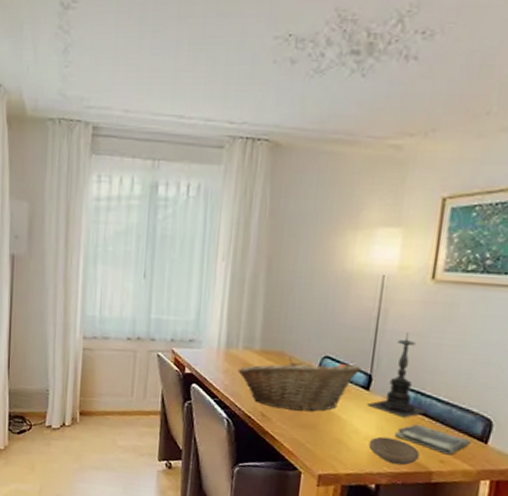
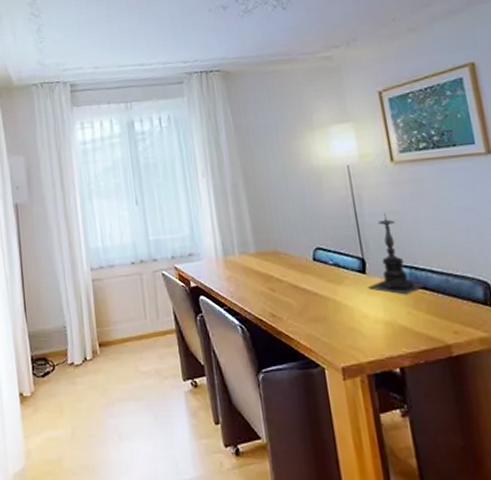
fruit basket: present [238,358,362,412] -> none [239,251,354,307]
bowl: present [368,436,420,466] -> none [380,317,433,344]
dish towel: present [395,424,471,455] -> none [403,298,477,325]

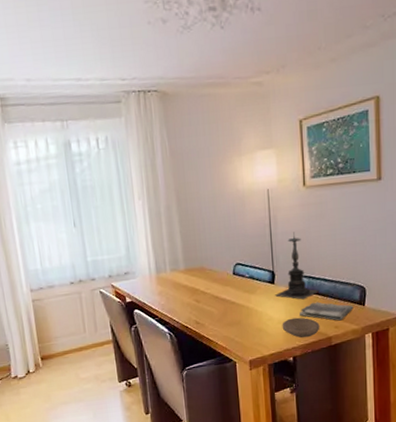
bowl: none [380,317,433,344] -> present [282,317,320,338]
dish towel: none [403,298,477,325] -> present [300,302,354,321]

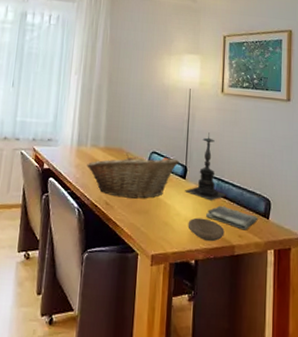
fruit basket: none [170,266,266,315] -> present [87,153,180,199]

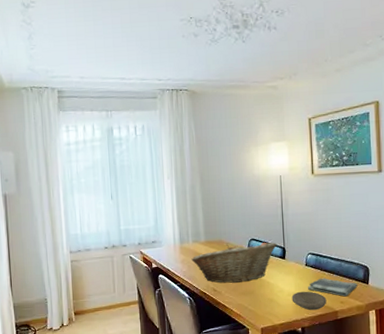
candle holder: present [185,132,226,201] -> none [286,214,325,275]

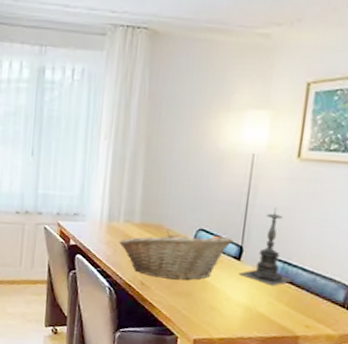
candle holder: none [286,214,325,275] -> present [239,207,293,286]
bowl: present [291,291,327,311] -> none [240,303,287,331]
dish towel: present [308,278,358,297] -> none [264,291,334,321]

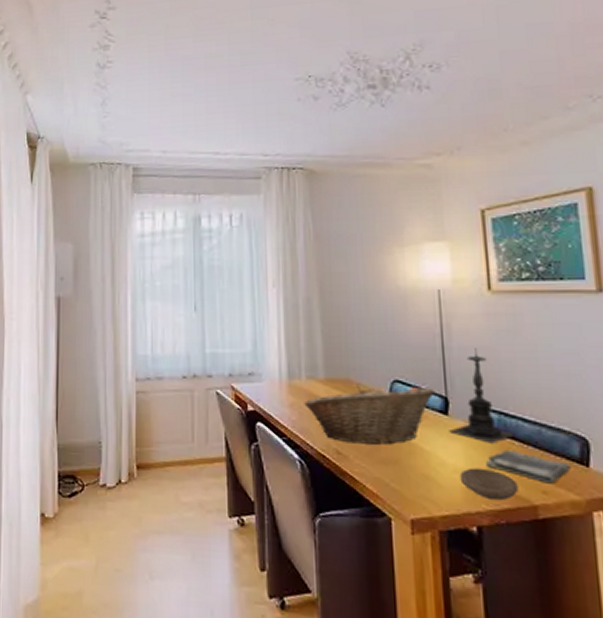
bowl: none [240,303,287,331] -> present [459,467,519,501]
dish towel: none [264,291,334,321] -> present [486,449,571,484]

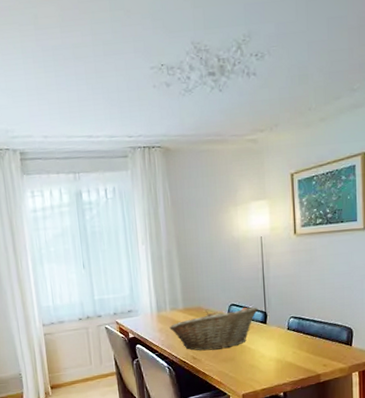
candle holder: present [449,348,514,444] -> none [267,276,308,339]
bowl: present [459,467,519,501] -> none [273,355,309,375]
dish towel: present [486,449,571,484] -> none [290,341,341,360]

